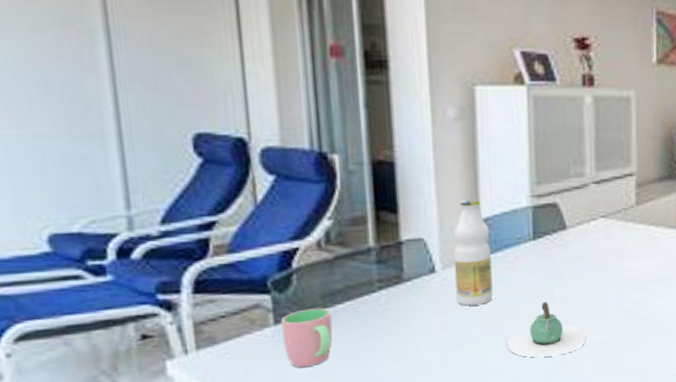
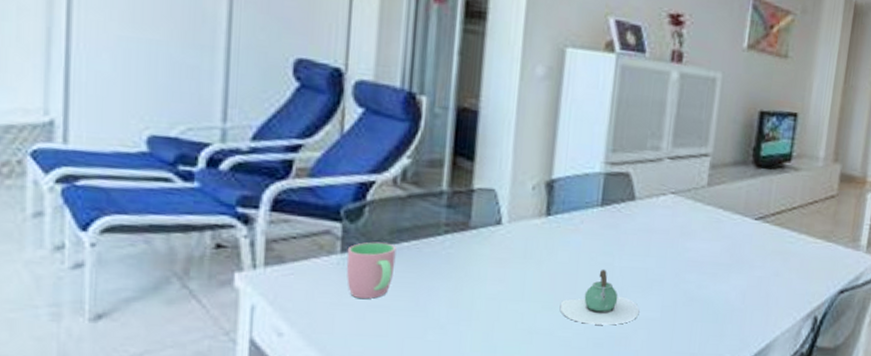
bottle: present [453,198,493,306] -> none [518,156,560,263]

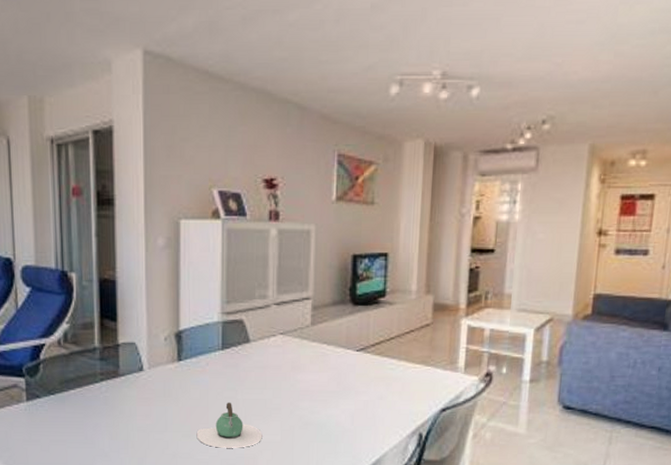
cup: present [346,242,396,299] -> none [31,391,67,435]

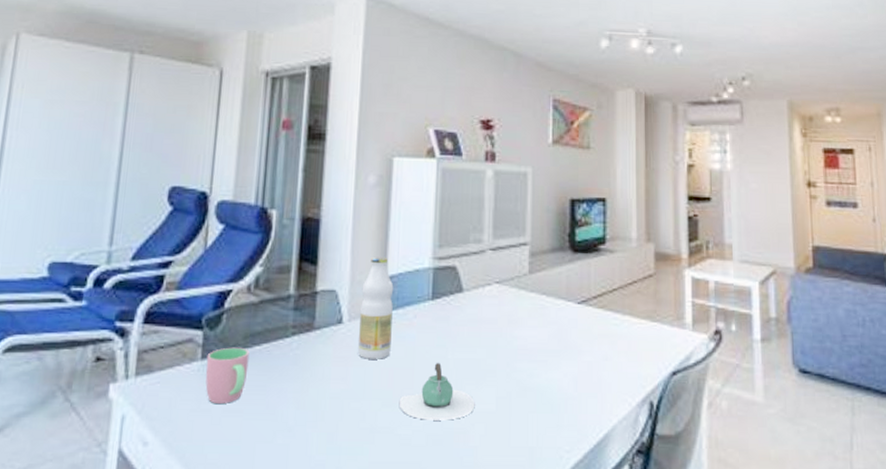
cup: none [31,391,67,435] -> present [205,347,250,403]
bottle: none [158,313,187,400] -> present [358,256,394,359]

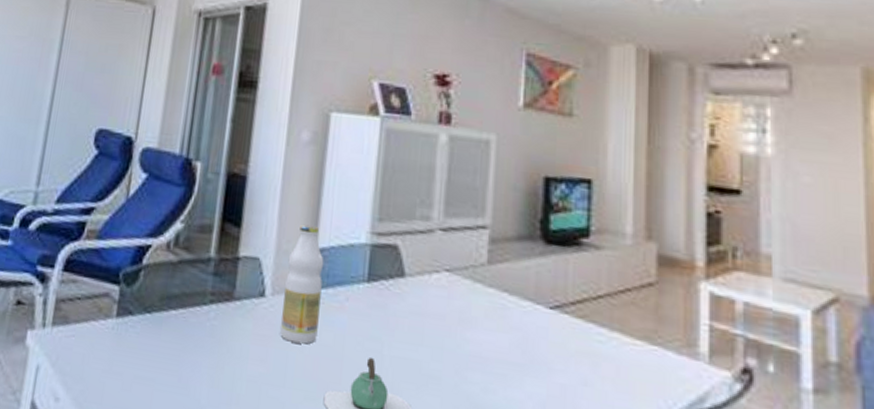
cup: present [205,347,250,403] -> none [119,307,165,369]

